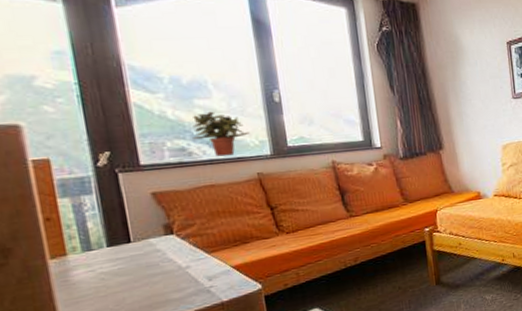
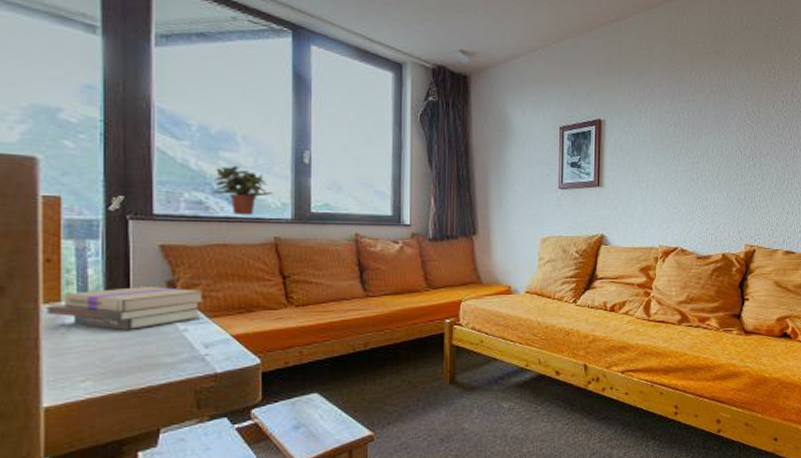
books: none [54,229,200,275] -> present [47,287,203,331]

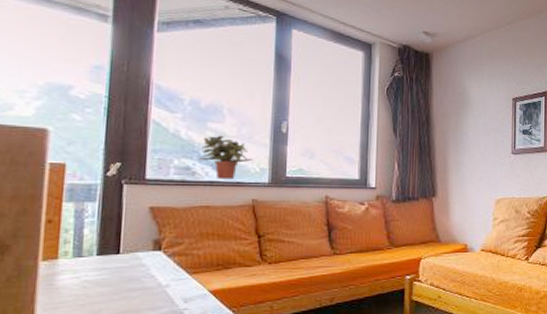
books: present [47,287,203,331] -> none [45,245,186,287]

